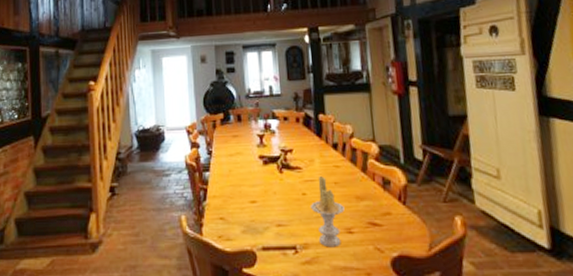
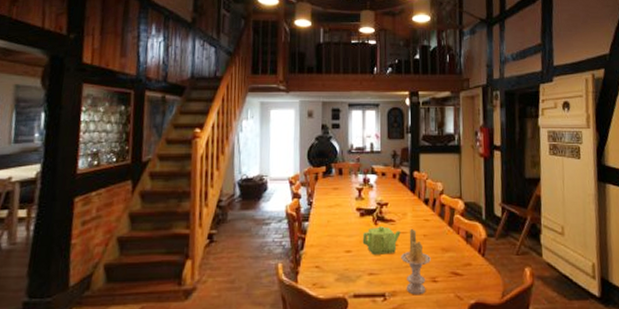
teapot: none [267,174,309,205] -> present [362,226,401,255]

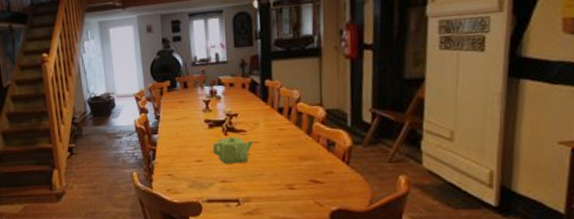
candle: present [401,229,431,295] -> none [254,139,287,201]

